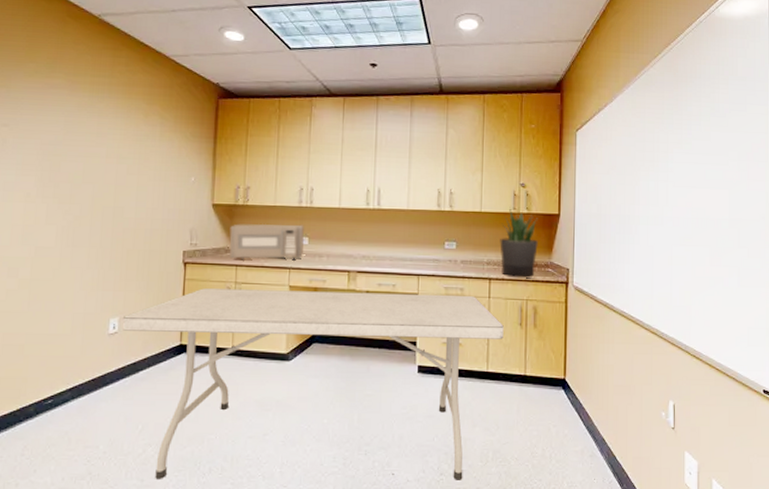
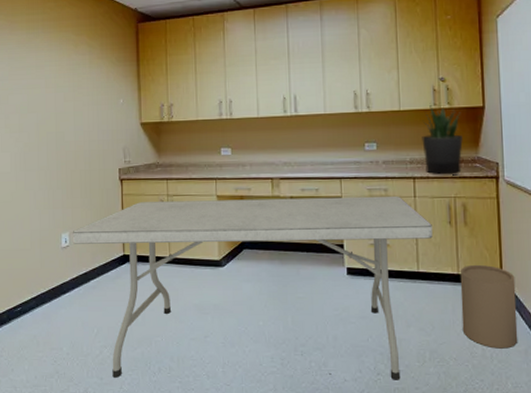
microwave: present [229,224,304,260] -> none [158,136,228,174]
trash can: none [525,366,577,449] -> present [460,264,518,349]

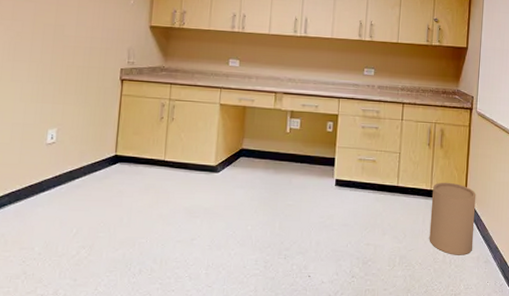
folding table: present [72,195,433,380] -> none [59,104,414,282]
planter: present [422,103,463,176] -> none [413,39,448,104]

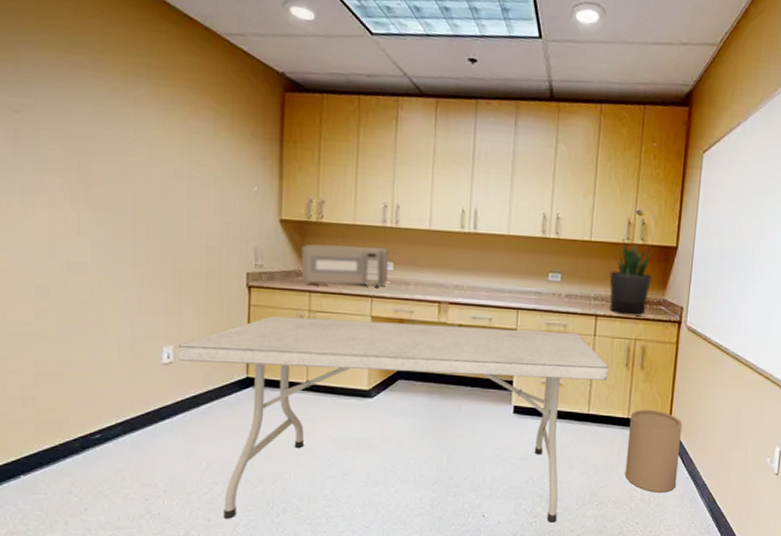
folding table: none [59,104,414,282] -> present [177,316,609,523]
microwave: none [165,45,236,80] -> present [301,243,389,287]
planter: none [413,39,448,104] -> present [609,236,653,317]

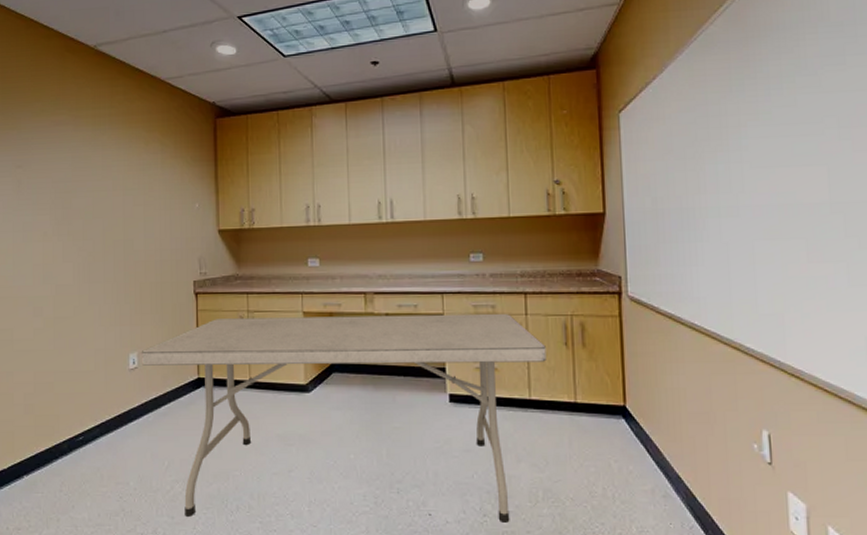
microwave: present [301,243,389,287] -> none [238,245,316,287]
planter: present [609,236,653,317] -> none [534,208,581,291]
trash can: present [625,409,683,493] -> none [577,391,644,488]

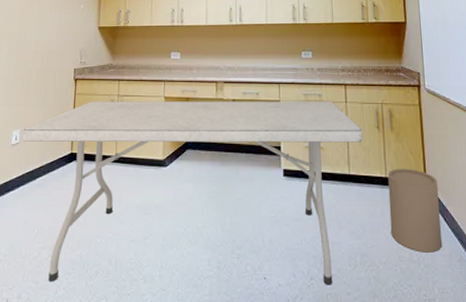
trash can: none [577,391,644,488] -> present [387,168,442,253]

